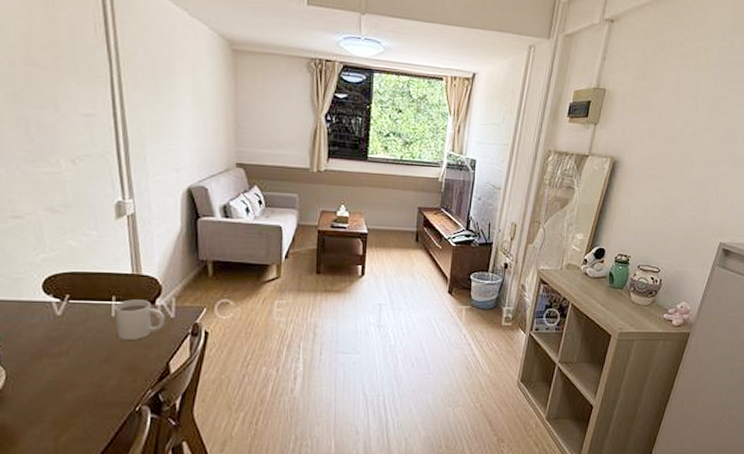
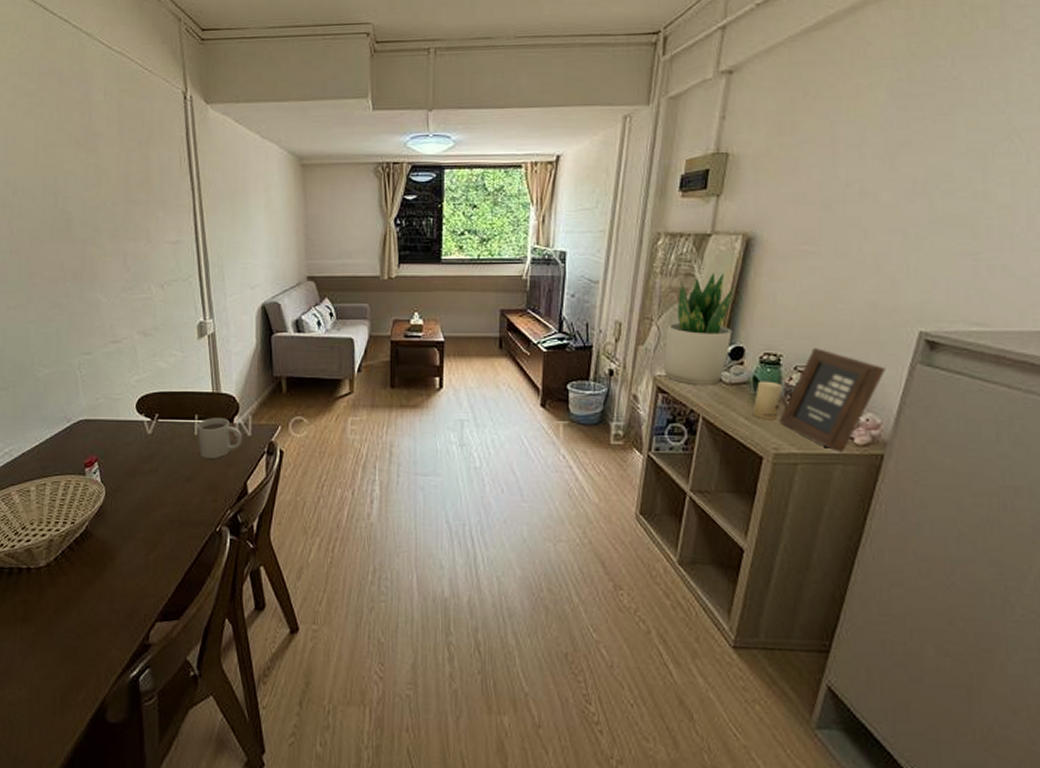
planter: none [546,187,603,278] -> present [664,273,736,385]
candle: none [607,276,629,307] -> present [752,381,783,420]
picture frame: none [624,252,697,332] -> present [779,348,886,454]

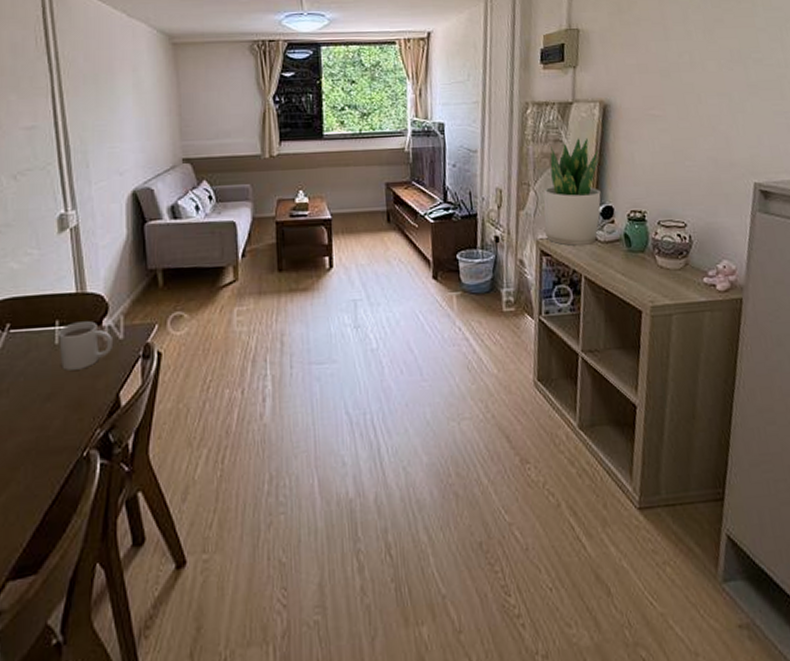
candle: present [752,381,783,420] -> none [627,237,651,275]
picture frame: present [779,348,886,454] -> none [651,203,733,301]

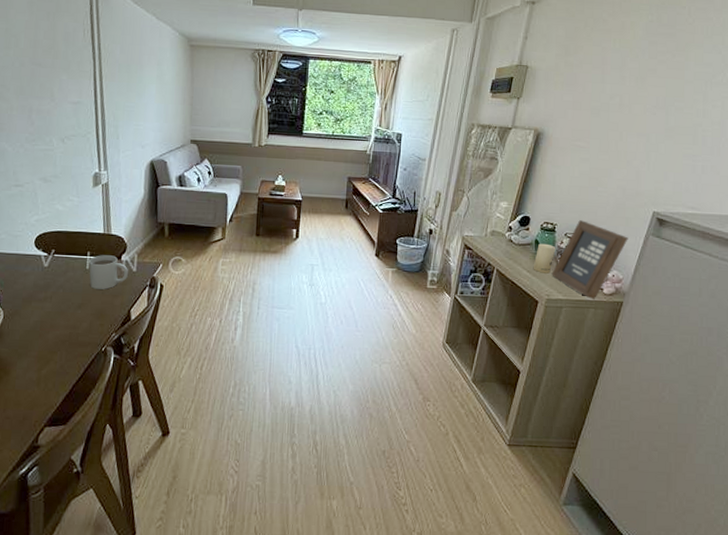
planter: present [543,137,601,246] -> none [471,158,527,245]
candle: none [627,237,651,275] -> present [533,243,556,274]
picture frame: none [651,203,733,301] -> present [552,220,628,300]

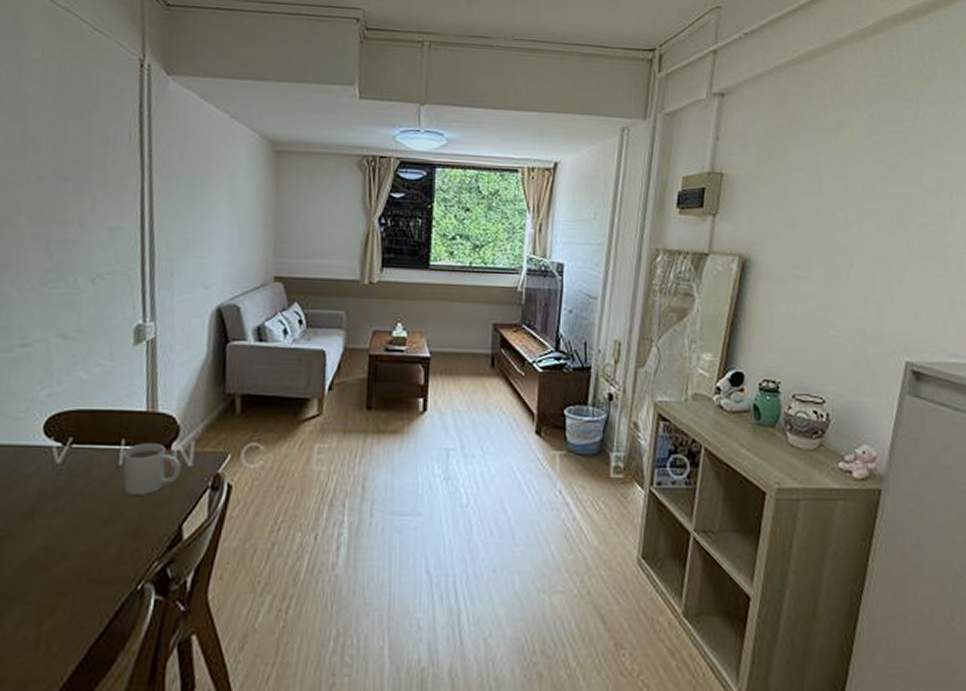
candle: present [533,243,556,274] -> none [754,409,783,452]
picture frame: present [552,220,628,300] -> none [780,376,878,488]

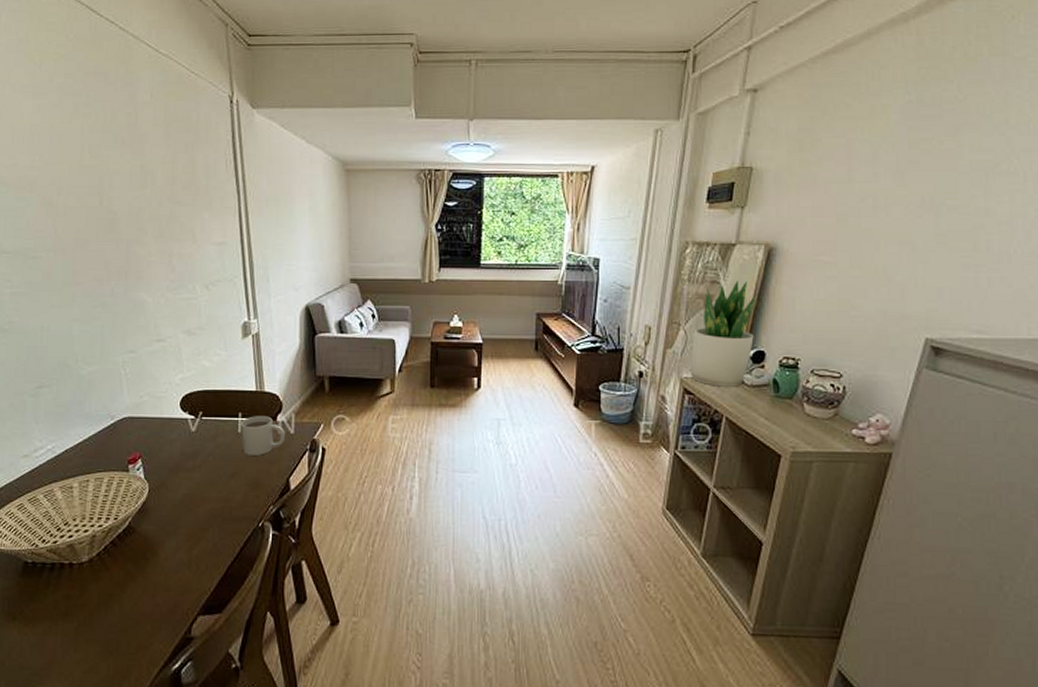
planter: none [665,293,734,413] -> present [691,281,758,387]

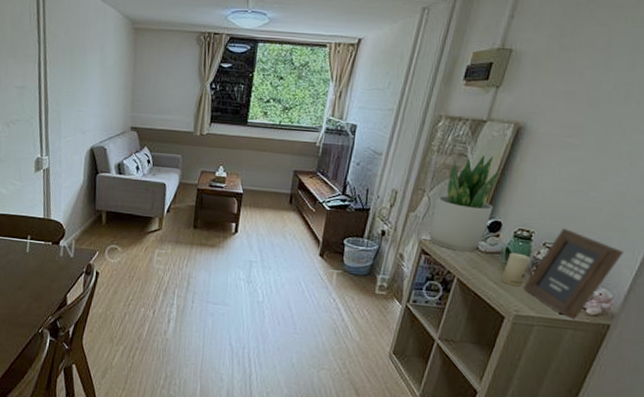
mug: present [240,416,286,456] -> none [28,239,67,273]
candle: none [772,383,801,421] -> present [501,252,531,287]
picture frame: none [796,353,895,452] -> present [523,229,624,321]

